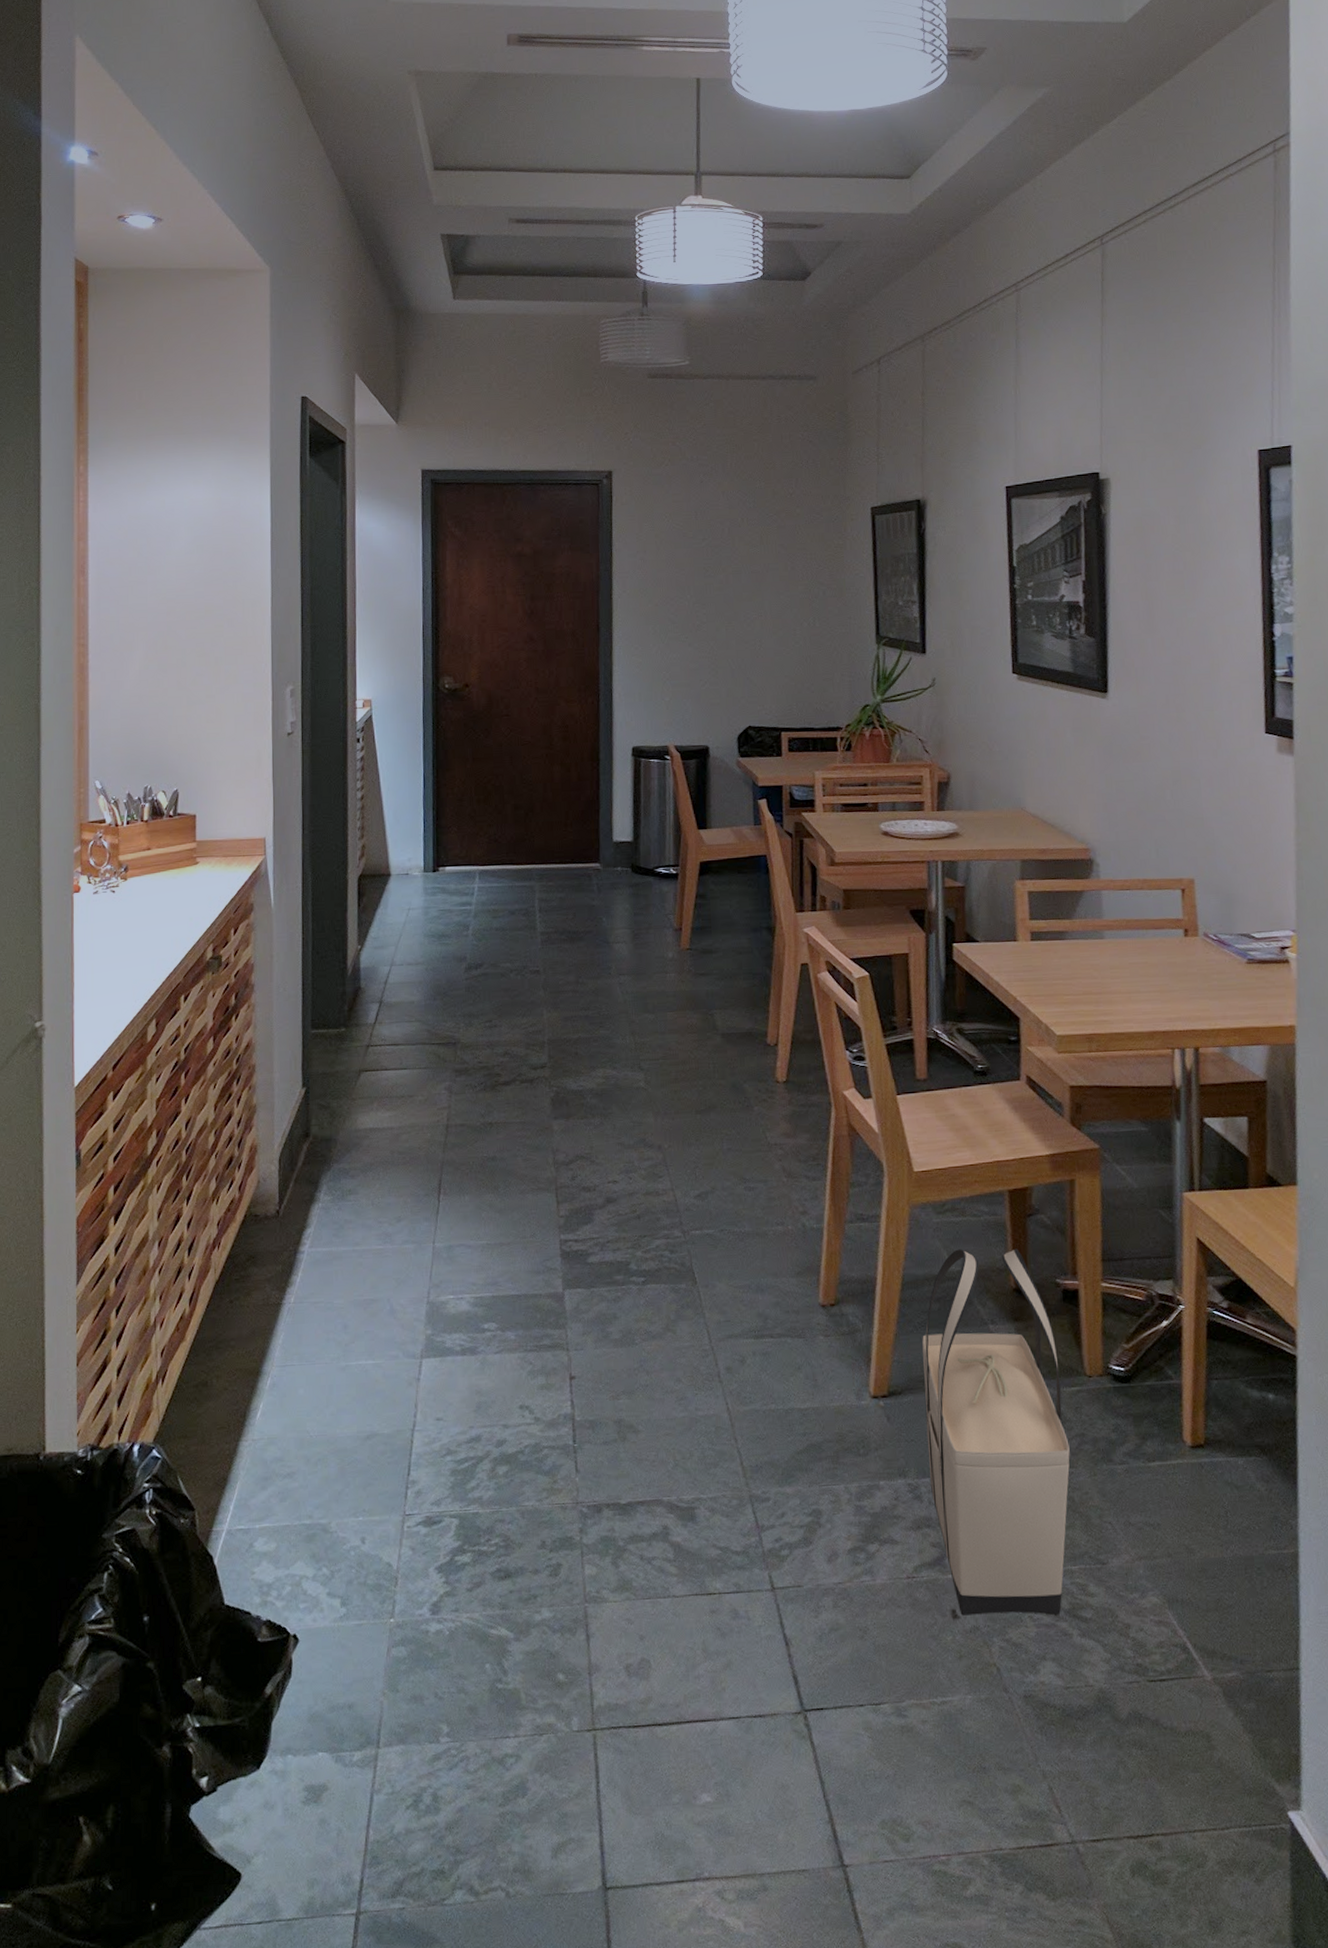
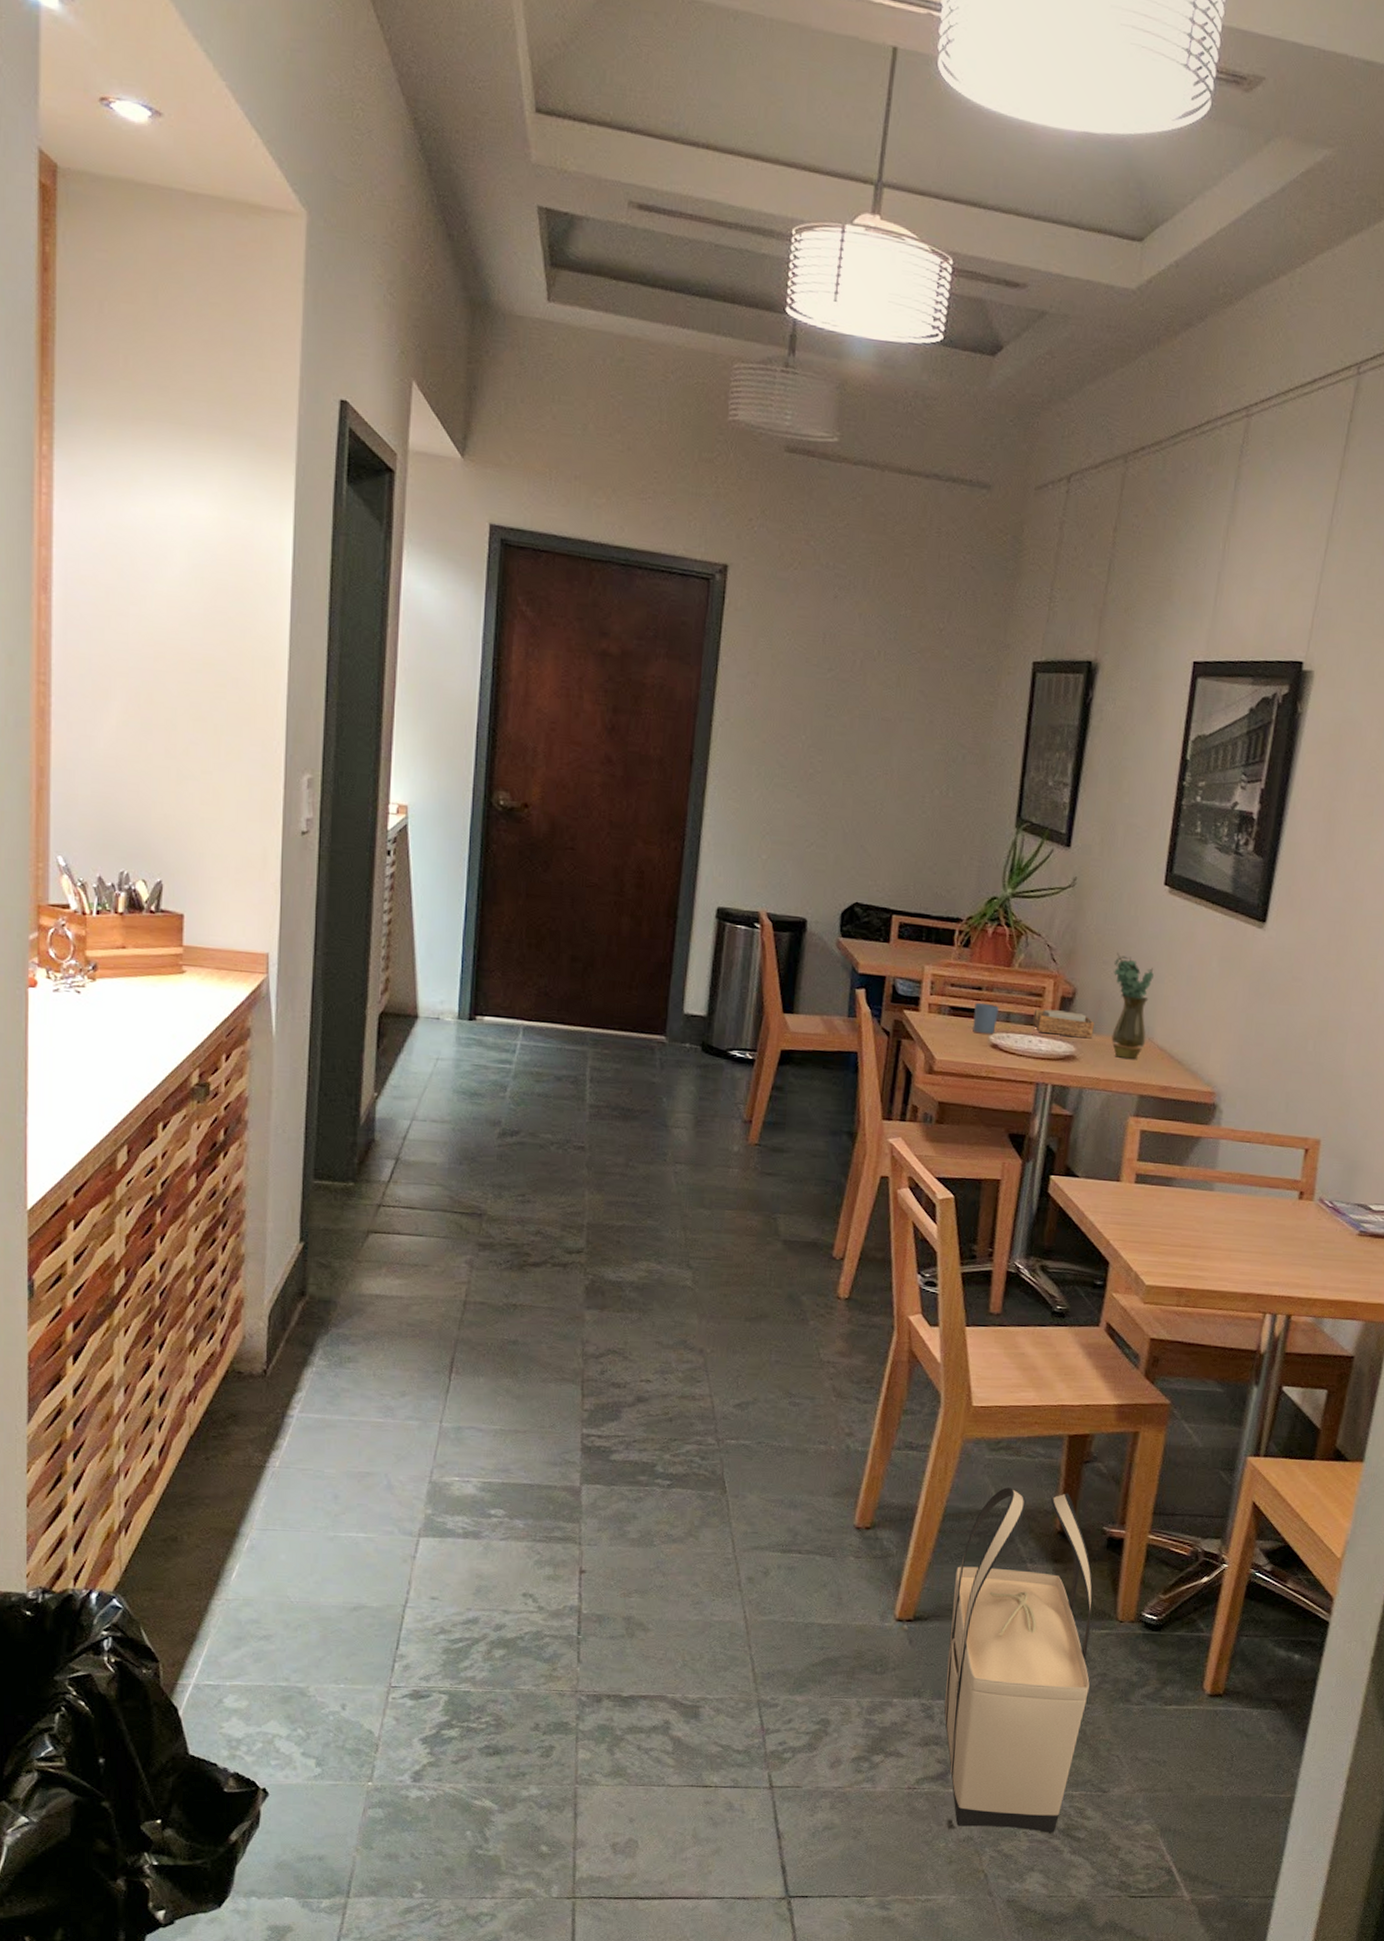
mug: none [863,797,885,826] -> present [973,1002,999,1036]
napkin holder: none [915,794,972,817] -> present [1033,1008,1094,1039]
vase: none [980,737,1019,829] -> present [1111,952,1154,1059]

